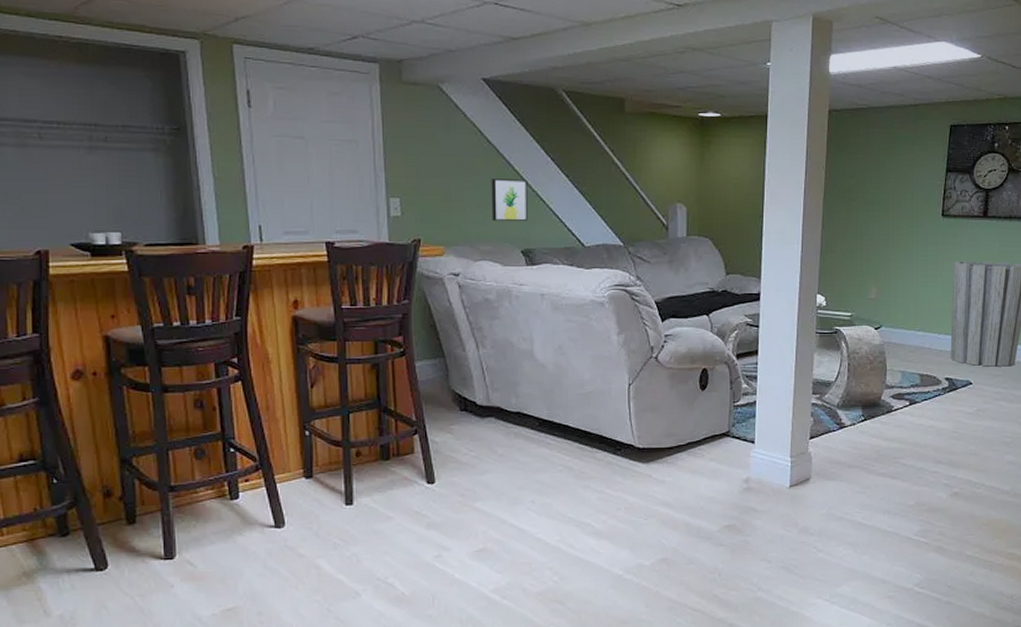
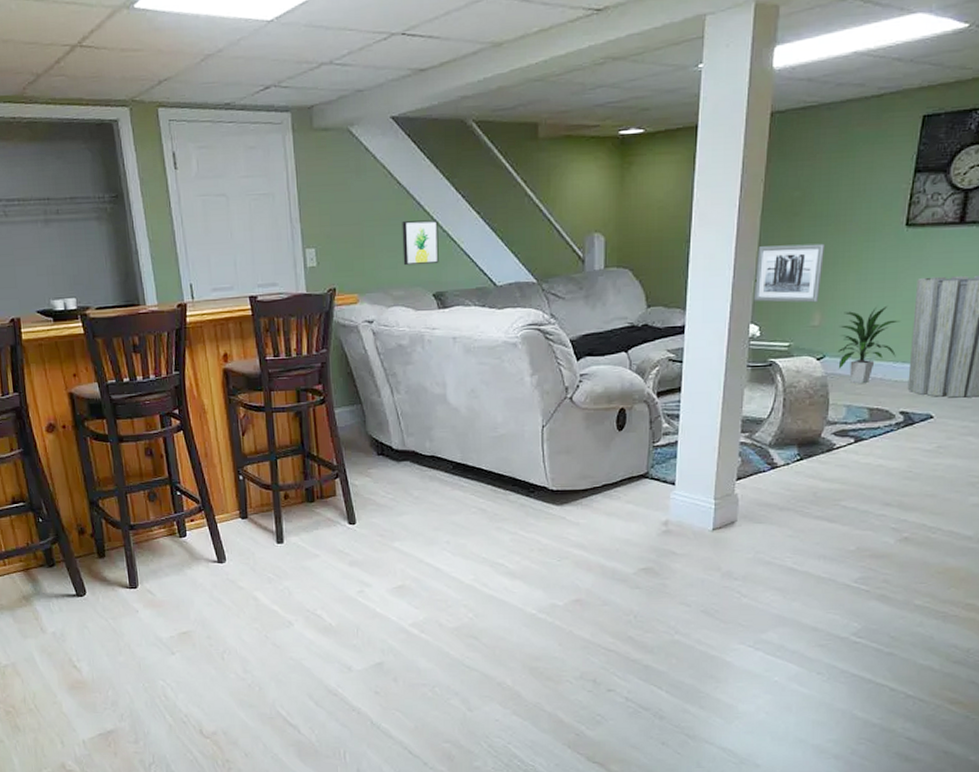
wall art: none [819,226,877,278] -> present [753,243,825,303]
indoor plant: none [892,284,942,352] -> present [837,305,901,384]

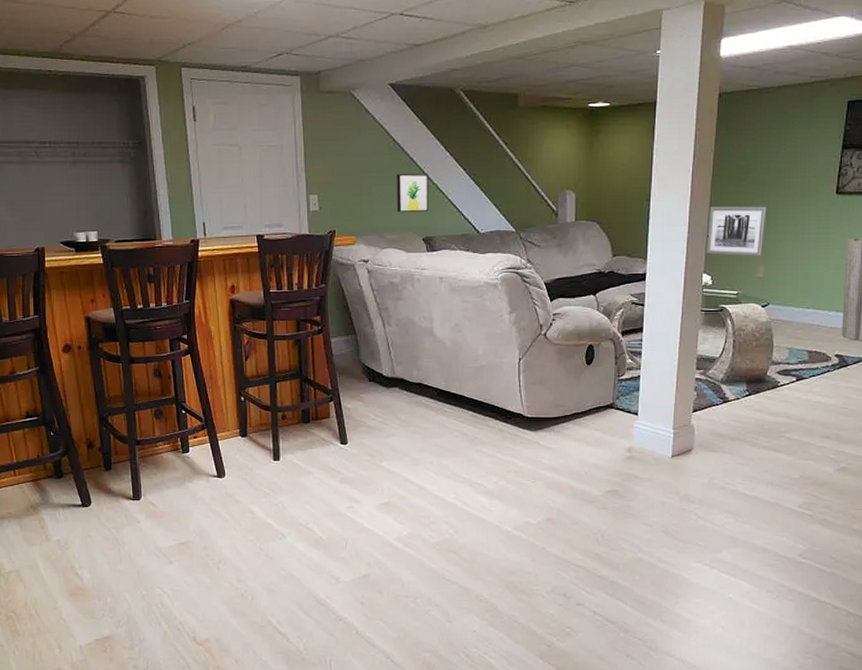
indoor plant: present [837,305,901,384] -> none [780,261,834,329]

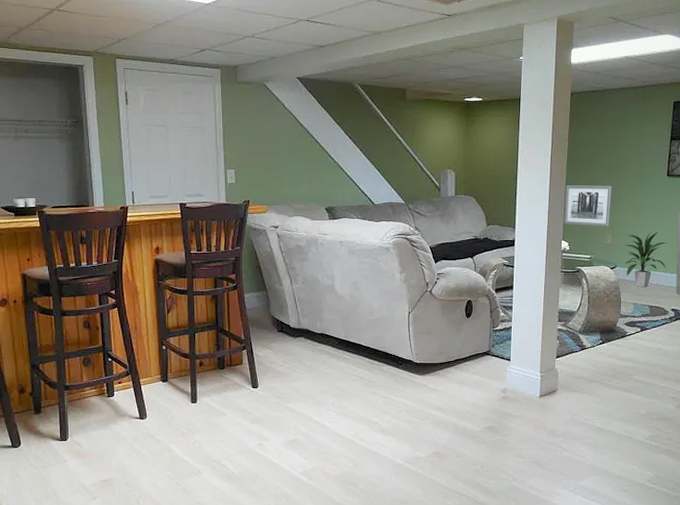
wall art: present [396,174,429,213] -> none [303,153,331,186]
indoor plant: none [780,261,834,329] -> present [625,231,668,288]

